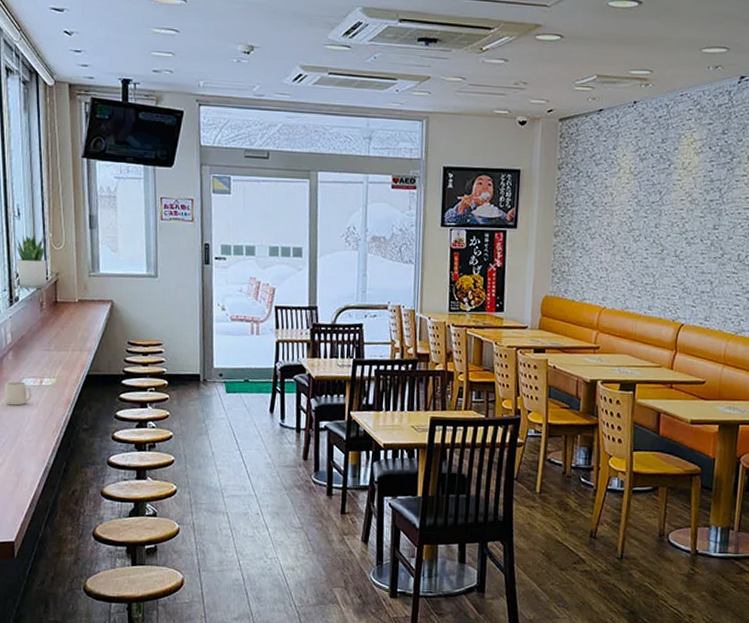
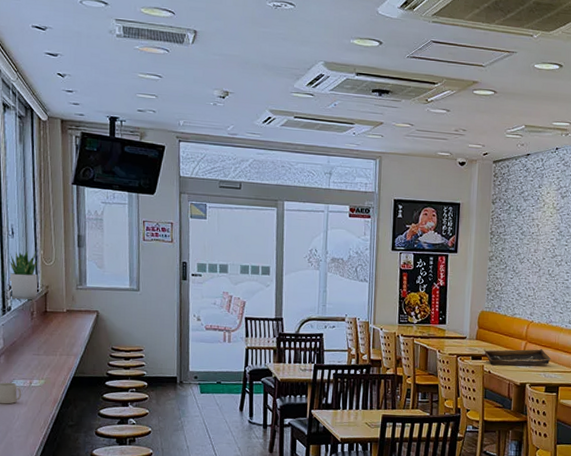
tray: none [547,339,628,361] -> present [483,348,552,367]

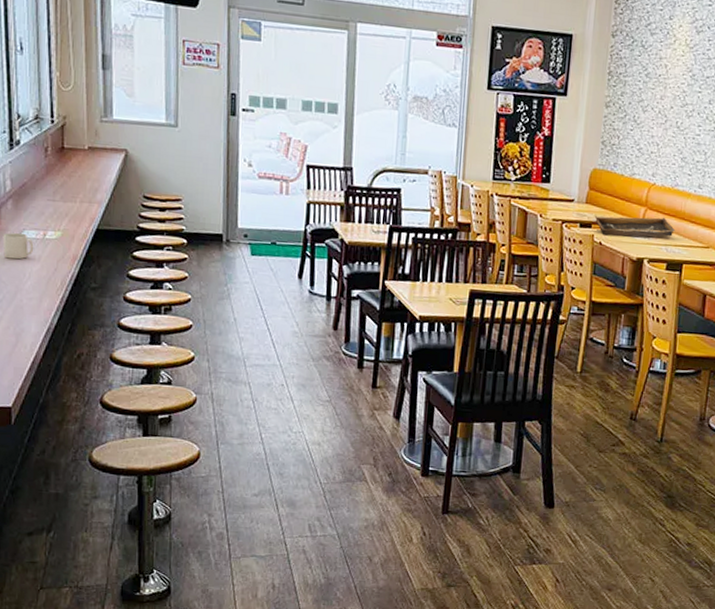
planter: present [9,250,38,300] -> none [17,70,53,133]

